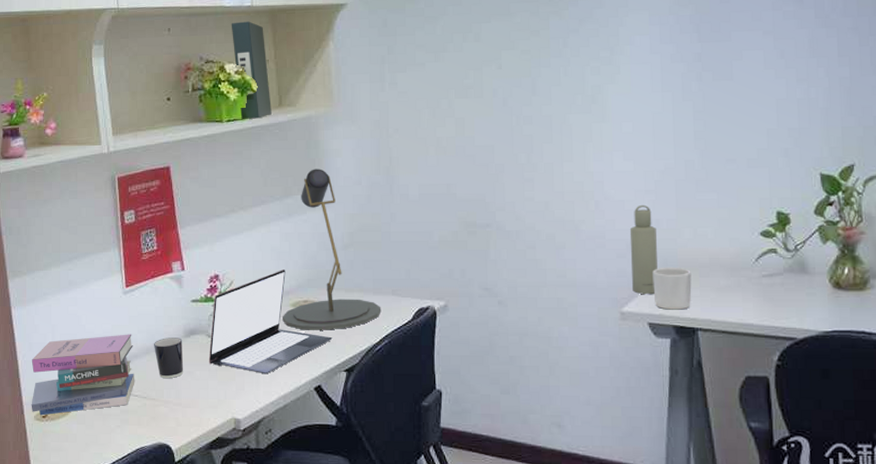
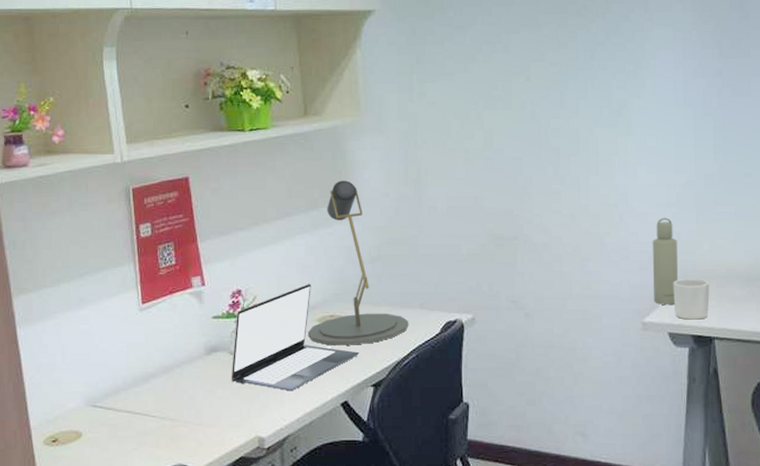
books: present [31,334,135,416] -> none [39,352,153,440]
mug: present [153,338,184,379] -> none [172,355,205,398]
binder: present [231,21,272,120] -> none [253,26,296,130]

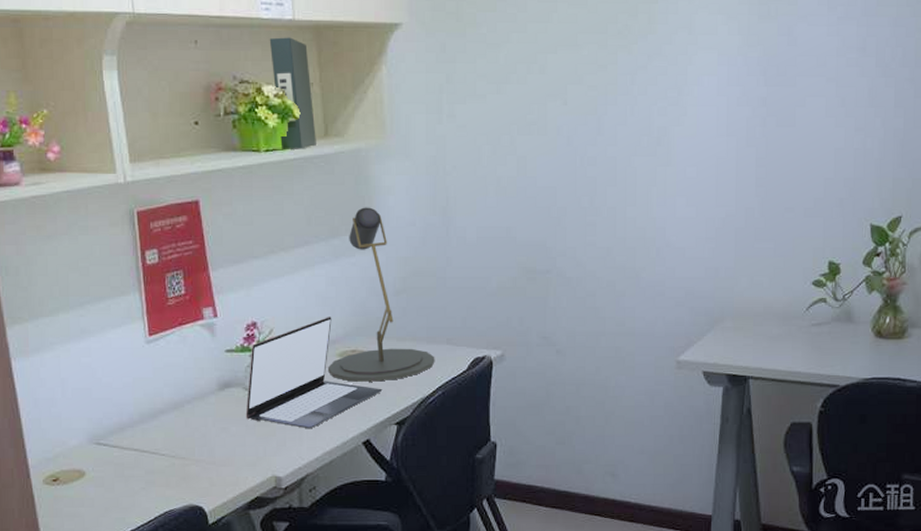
binder: none [253,26,296,130] -> present [269,37,316,151]
bottle: present [652,217,678,306] -> none [688,252,715,344]
mug: present [673,278,710,320] -> none [709,315,746,358]

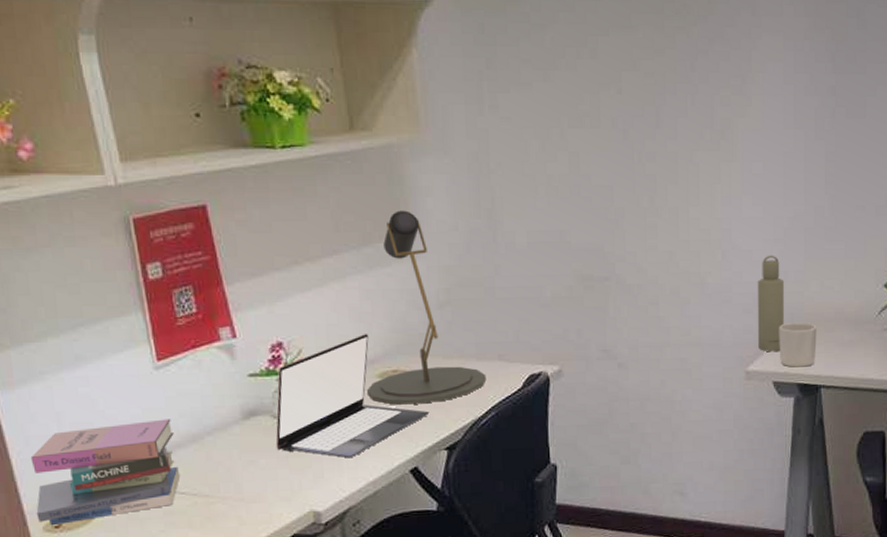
books: none [37,387,162,479] -> present [30,419,181,526]
binder: present [269,37,316,151] -> none [278,14,341,147]
bottle: none [688,252,715,344] -> present [757,255,784,353]
mug: none [709,315,746,358] -> present [779,322,817,367]

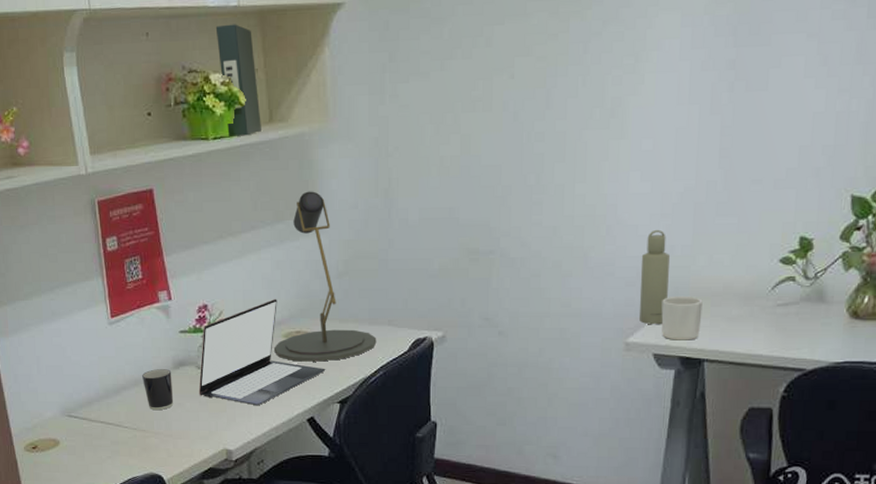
books: present [30,419,181,526] -> none [17,365,125,447]
mug: none [200,420,245,471] -> present [141,369,174,411]
binder: none [278,14,341,147] -> present [215,24,261,138]

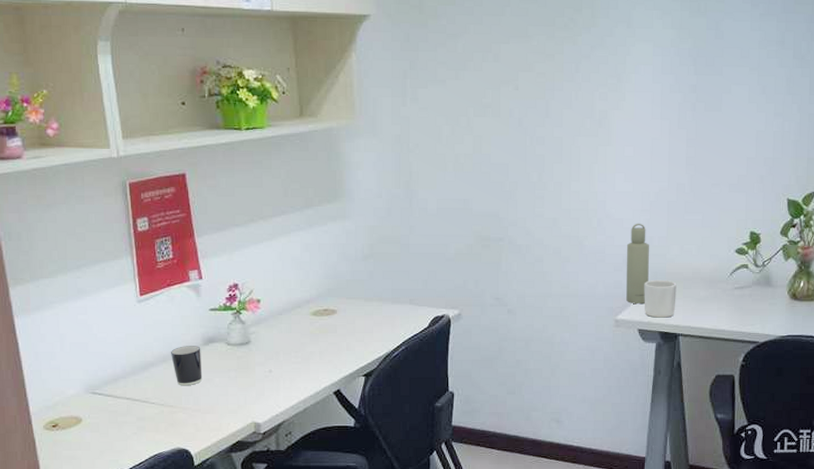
laptop: present [198,298,326,406] -> none [228,278,352,380]
binder: present [215,24,261,138] -> none [249,26,292,129]
desk lamp: present [273,191,377,362] -> none [302,181,399,338]

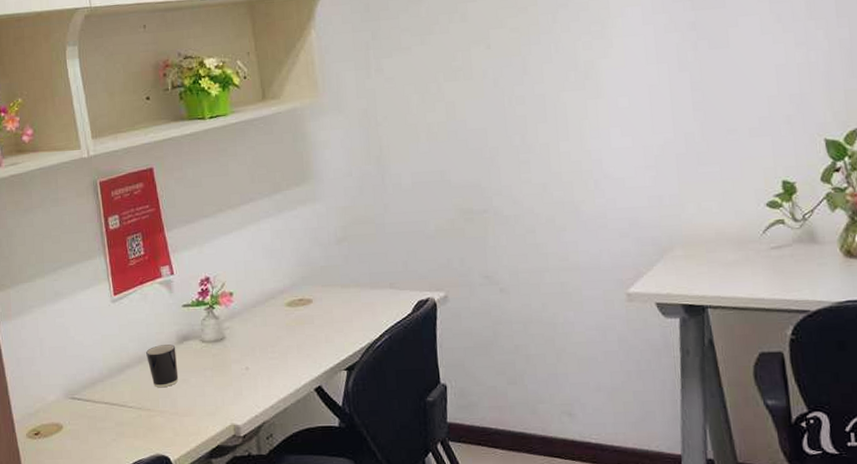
bottle: present [625,223,649,305] -> none [631,181,662,275]
mug: present [644,279,677,318] -> none [657,243,699,289]

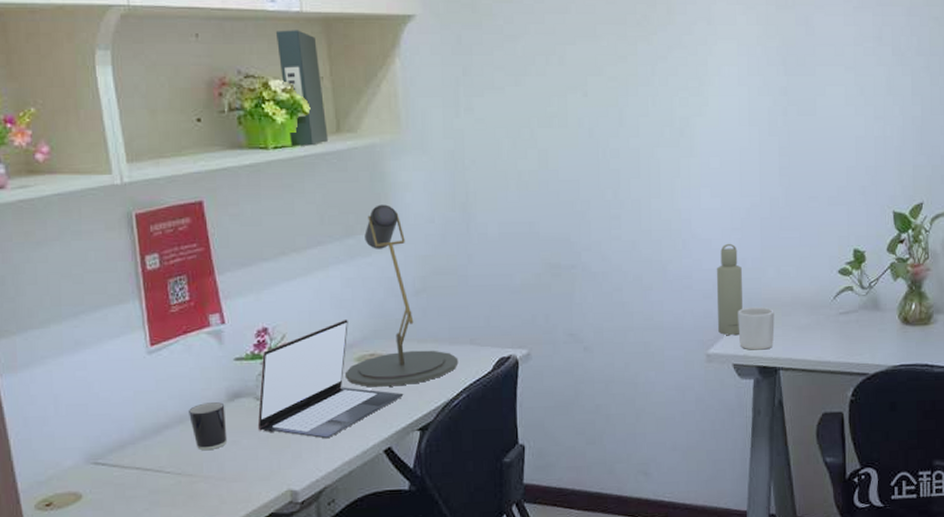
laptop: none [203,267,331,378] -> present [257,318,404,439]
binder: none [208,13,255,116] -> present [275,30,328,147]
desk lamp: none [277,162,380,330] -> present [344,204,459,387]
bottle: none [631,181,662,275] -> present [716,243,742,336]
mug: none [657,243,699,289] -> present [738,306,775,350]

